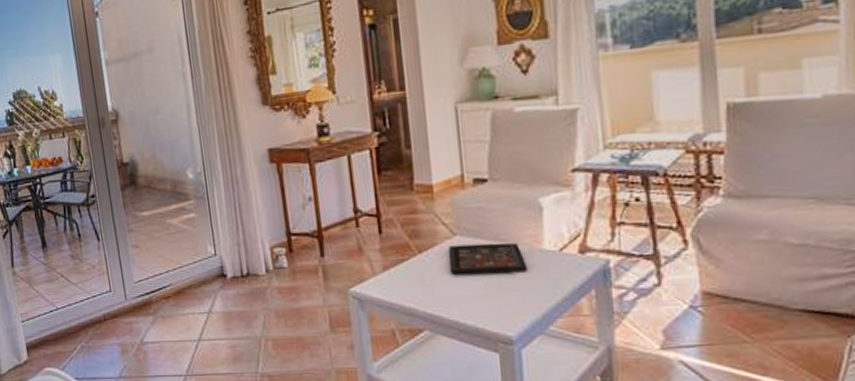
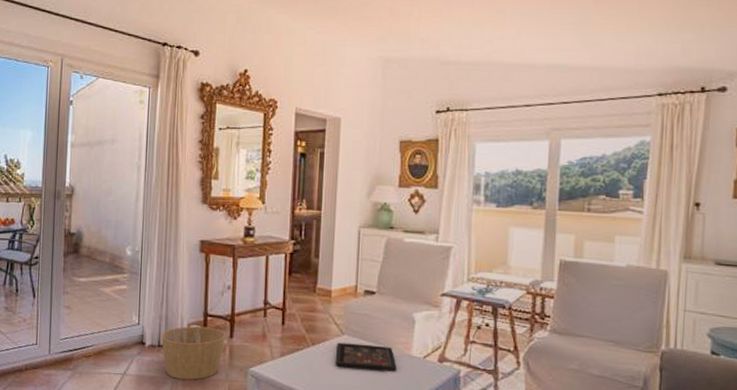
basket: none [243,248,316,311] -> present [161,326,227,380]

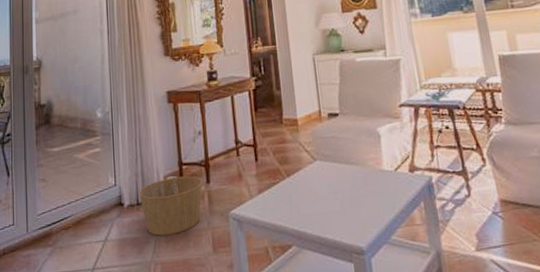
decorative tray: present [335,342,397,371] -> none [311,165,372,194]

